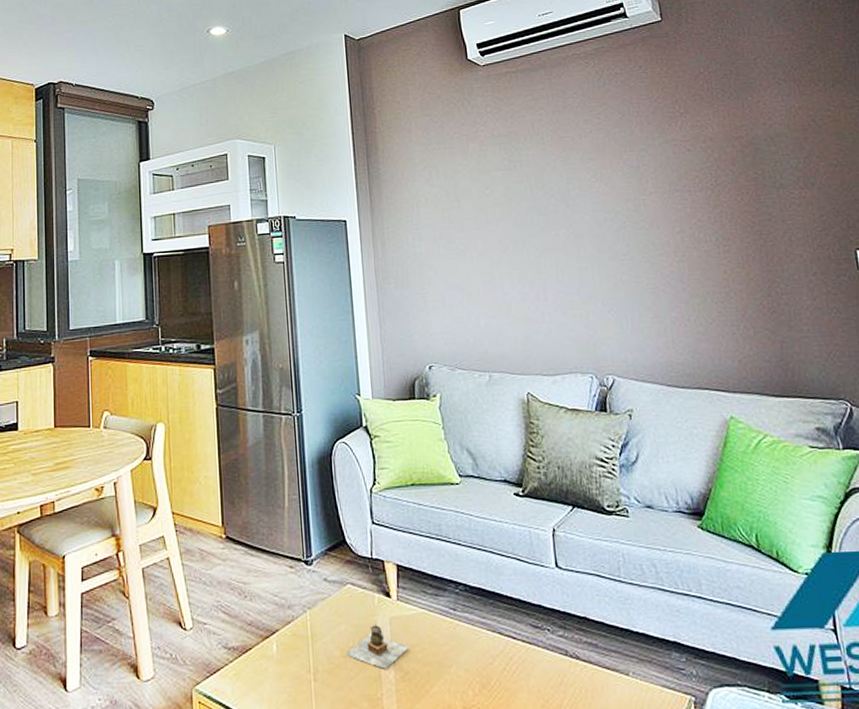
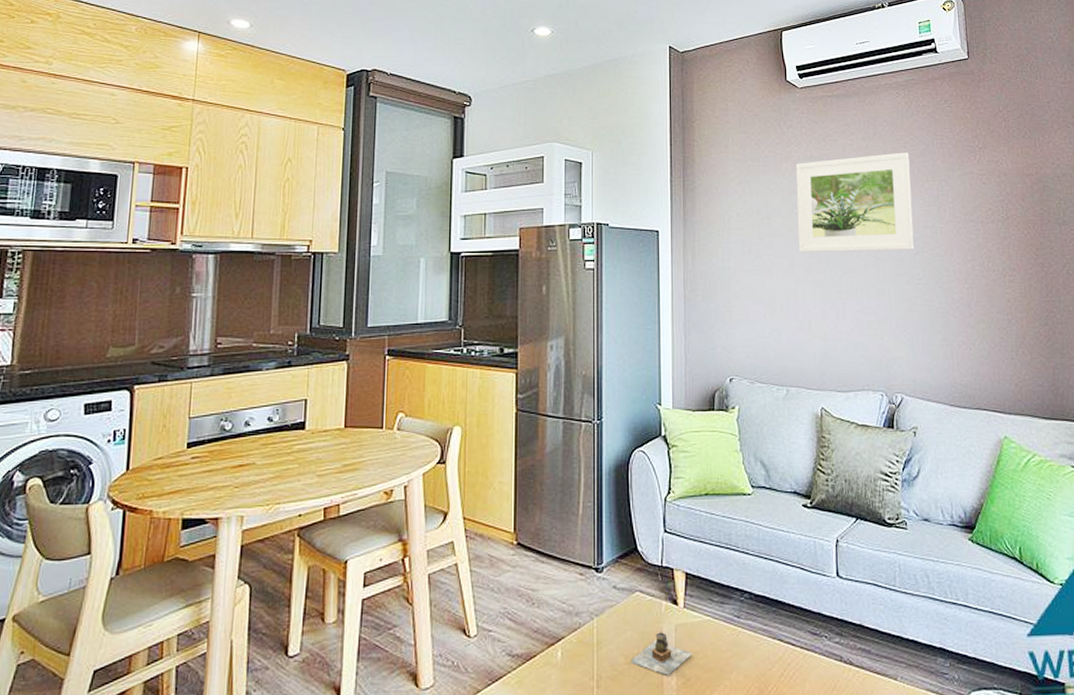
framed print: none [483,123,617,235] -> present [796,152,915,253]

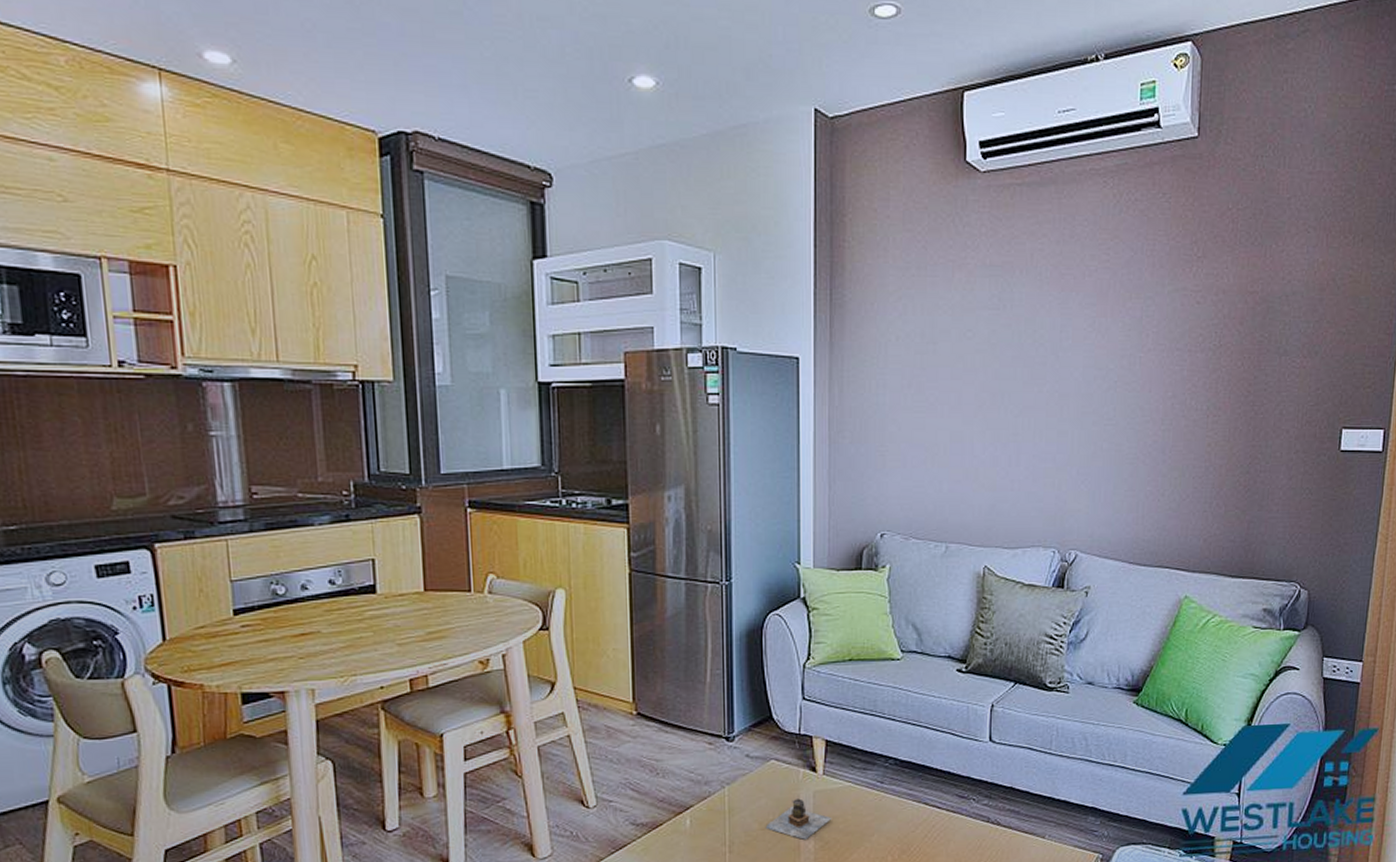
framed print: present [796,152,915,253] -> none [969,261,1111,387]

